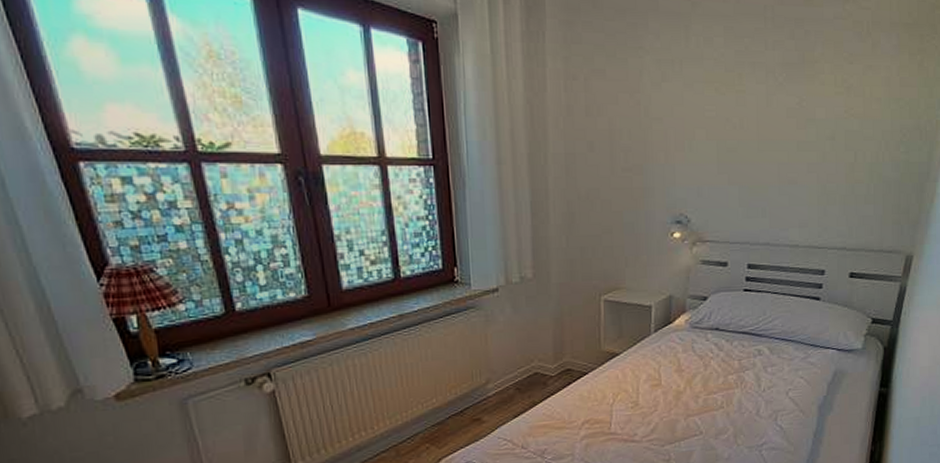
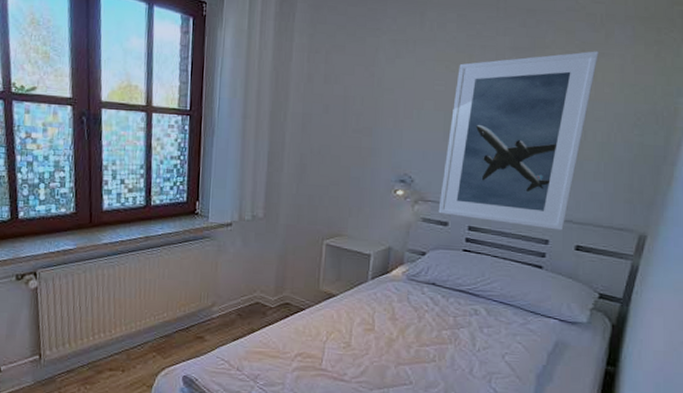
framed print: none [717,63,866,259] -> present [438,51,599,230]

